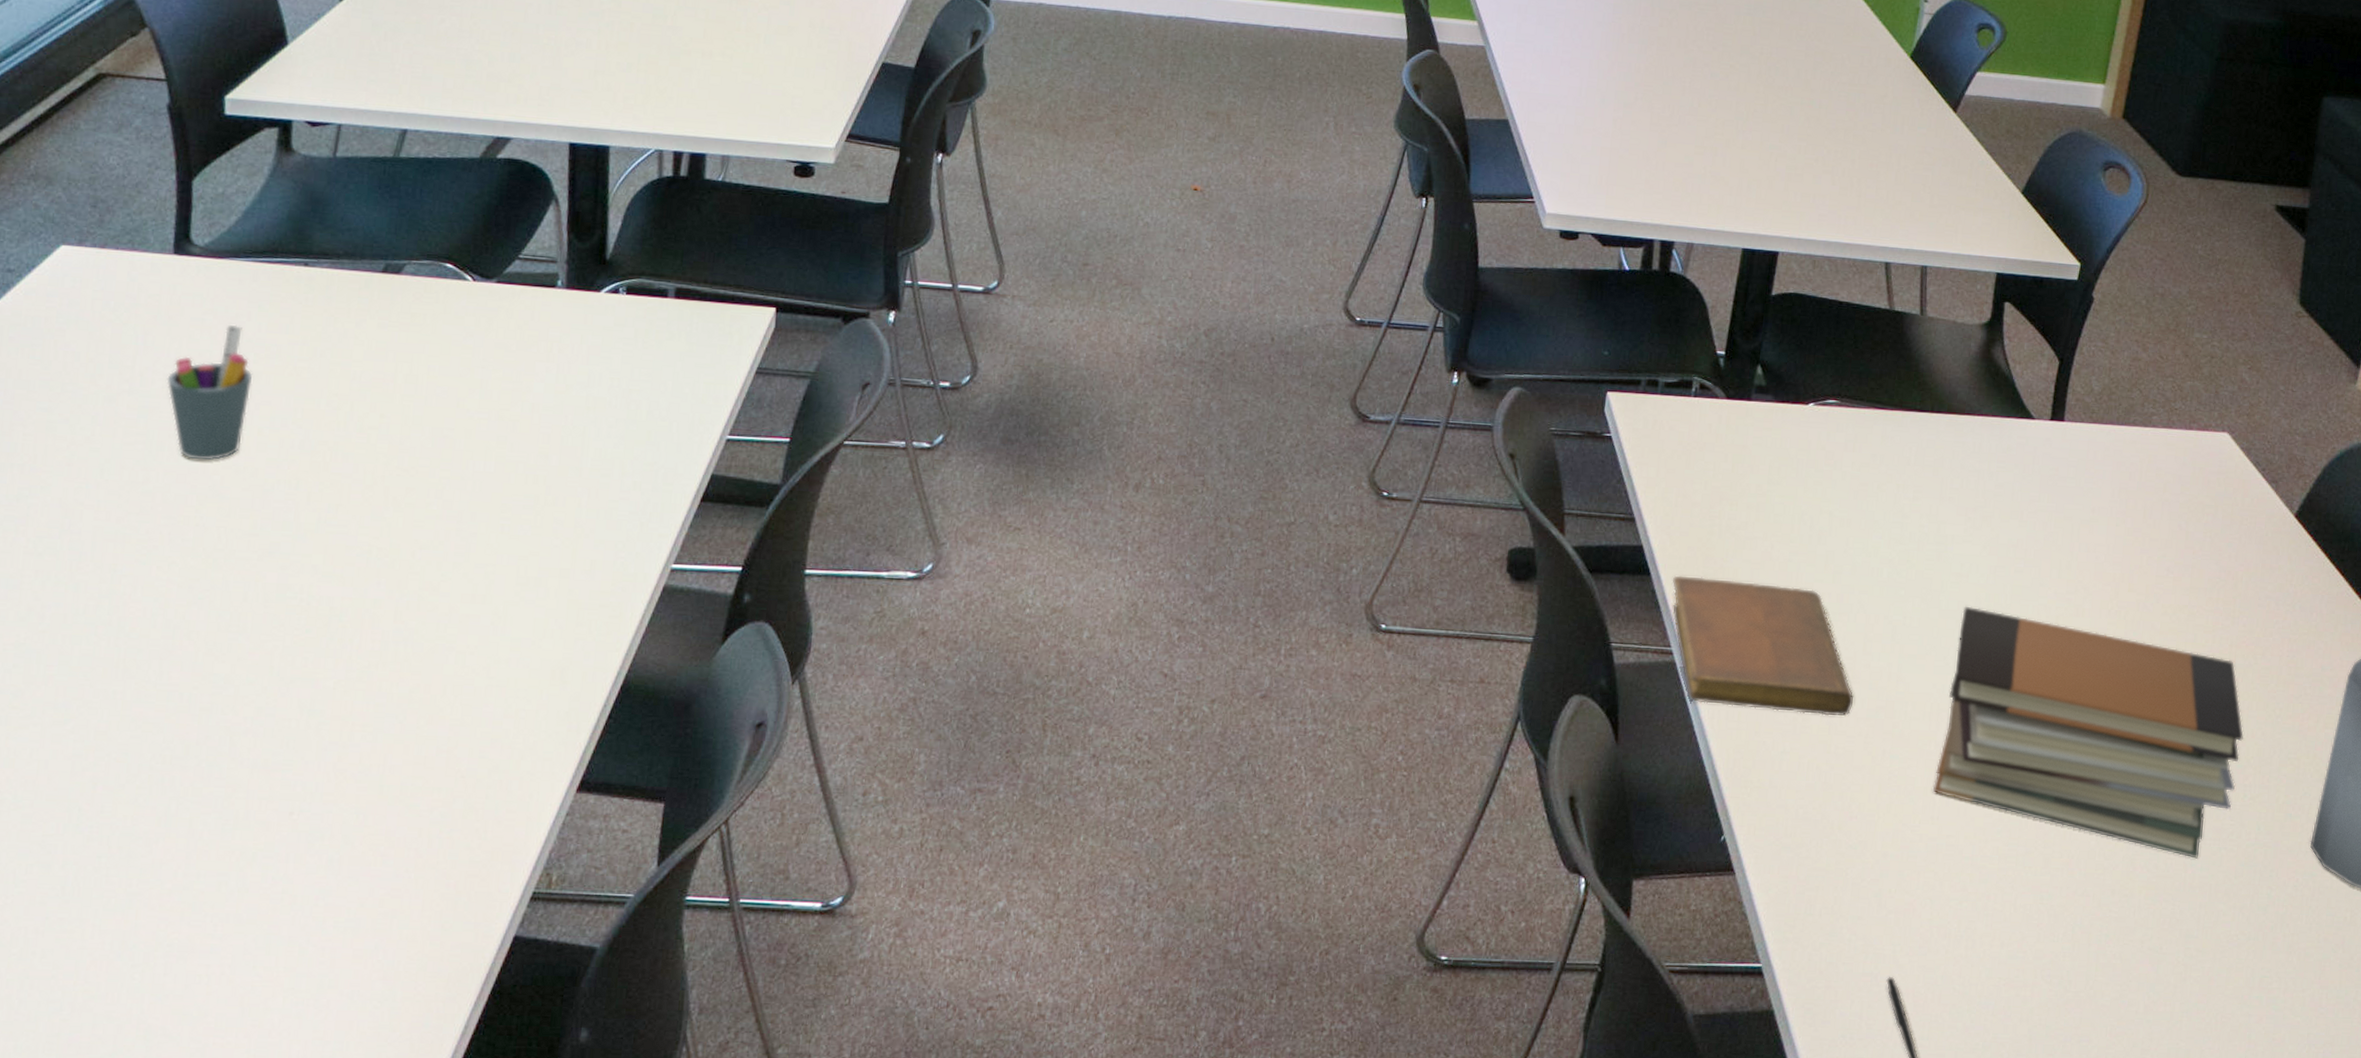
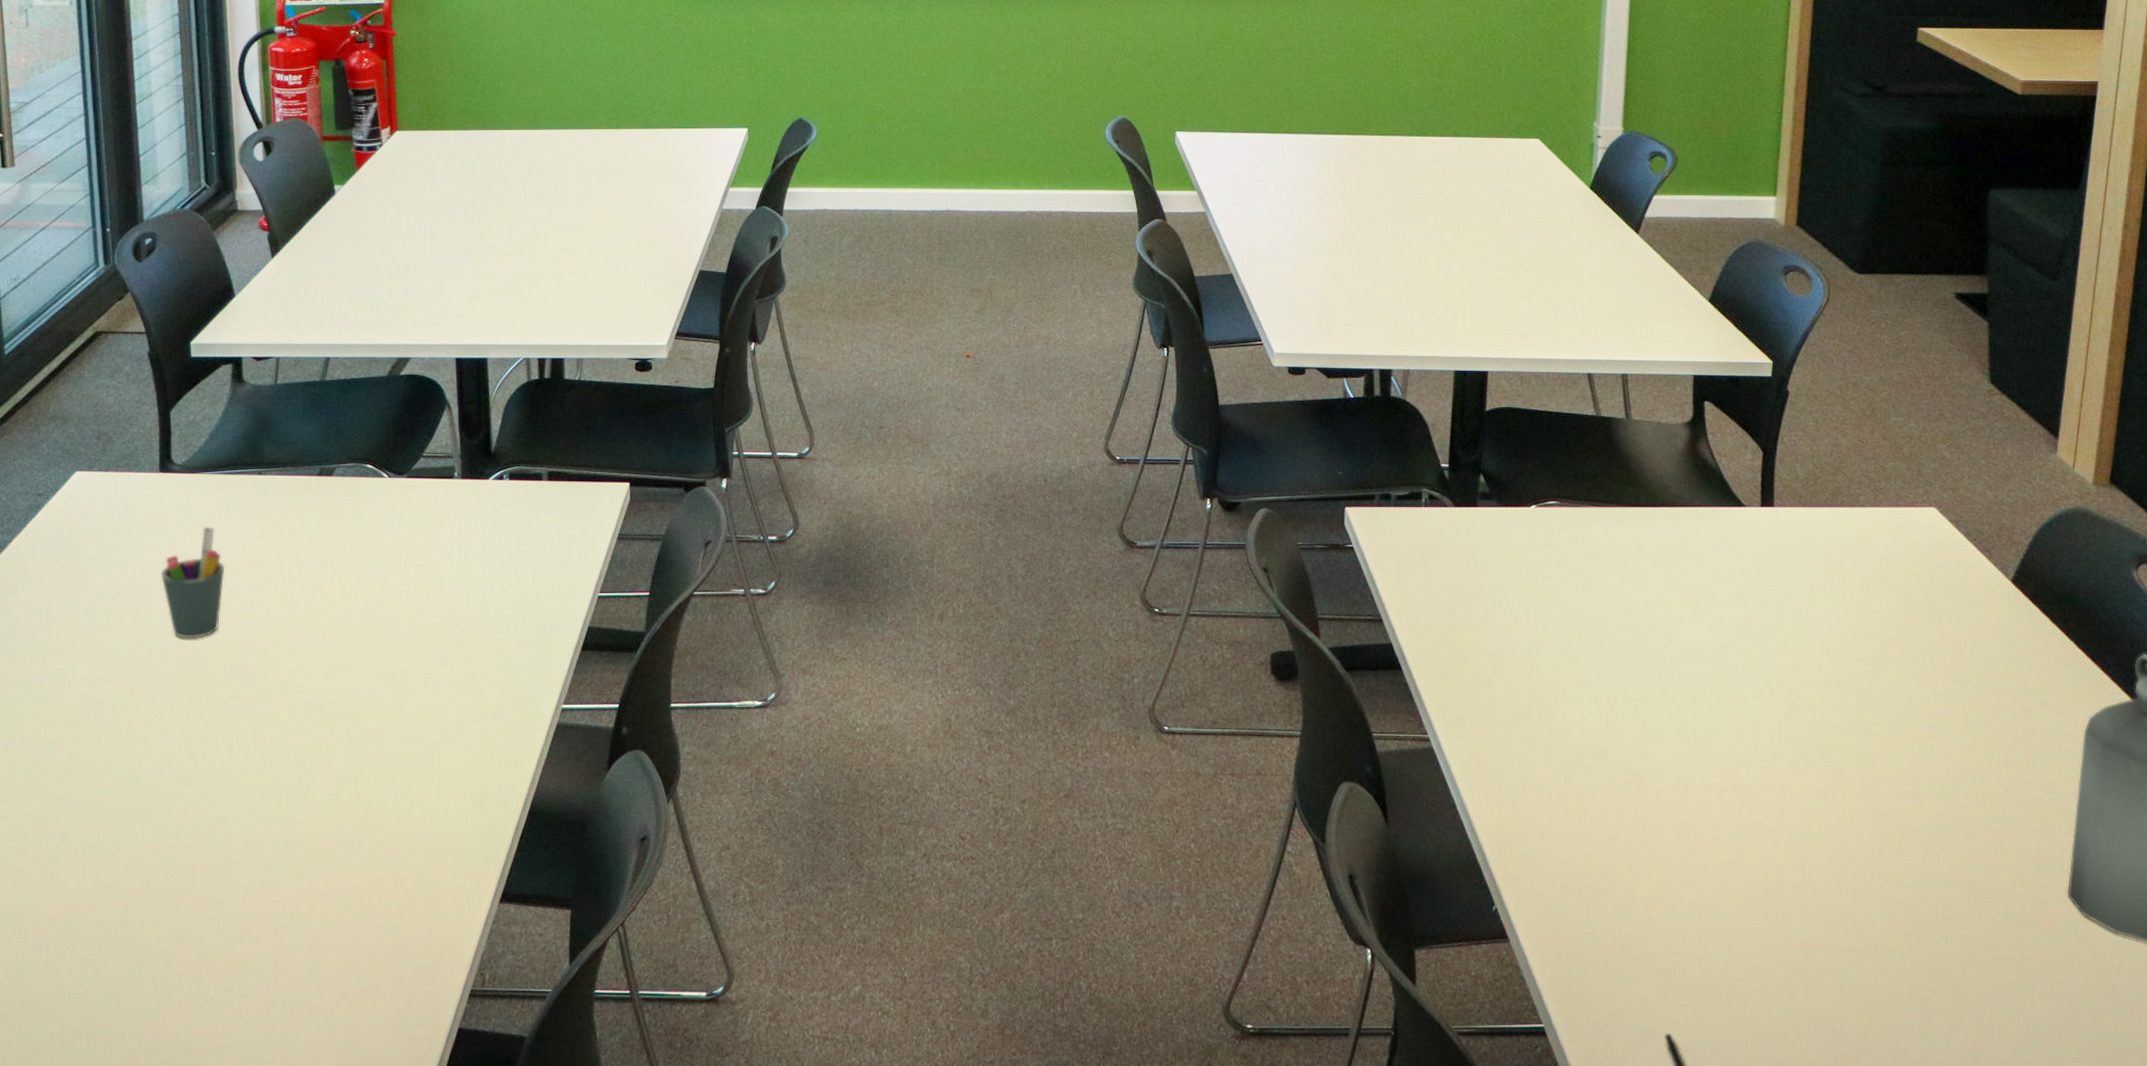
notebook: present [1672,575,1854,716] -> none [1423,669,1603,791]
book stack: present [1932,606,2244,859] -> none [1688,683,1987,912]

